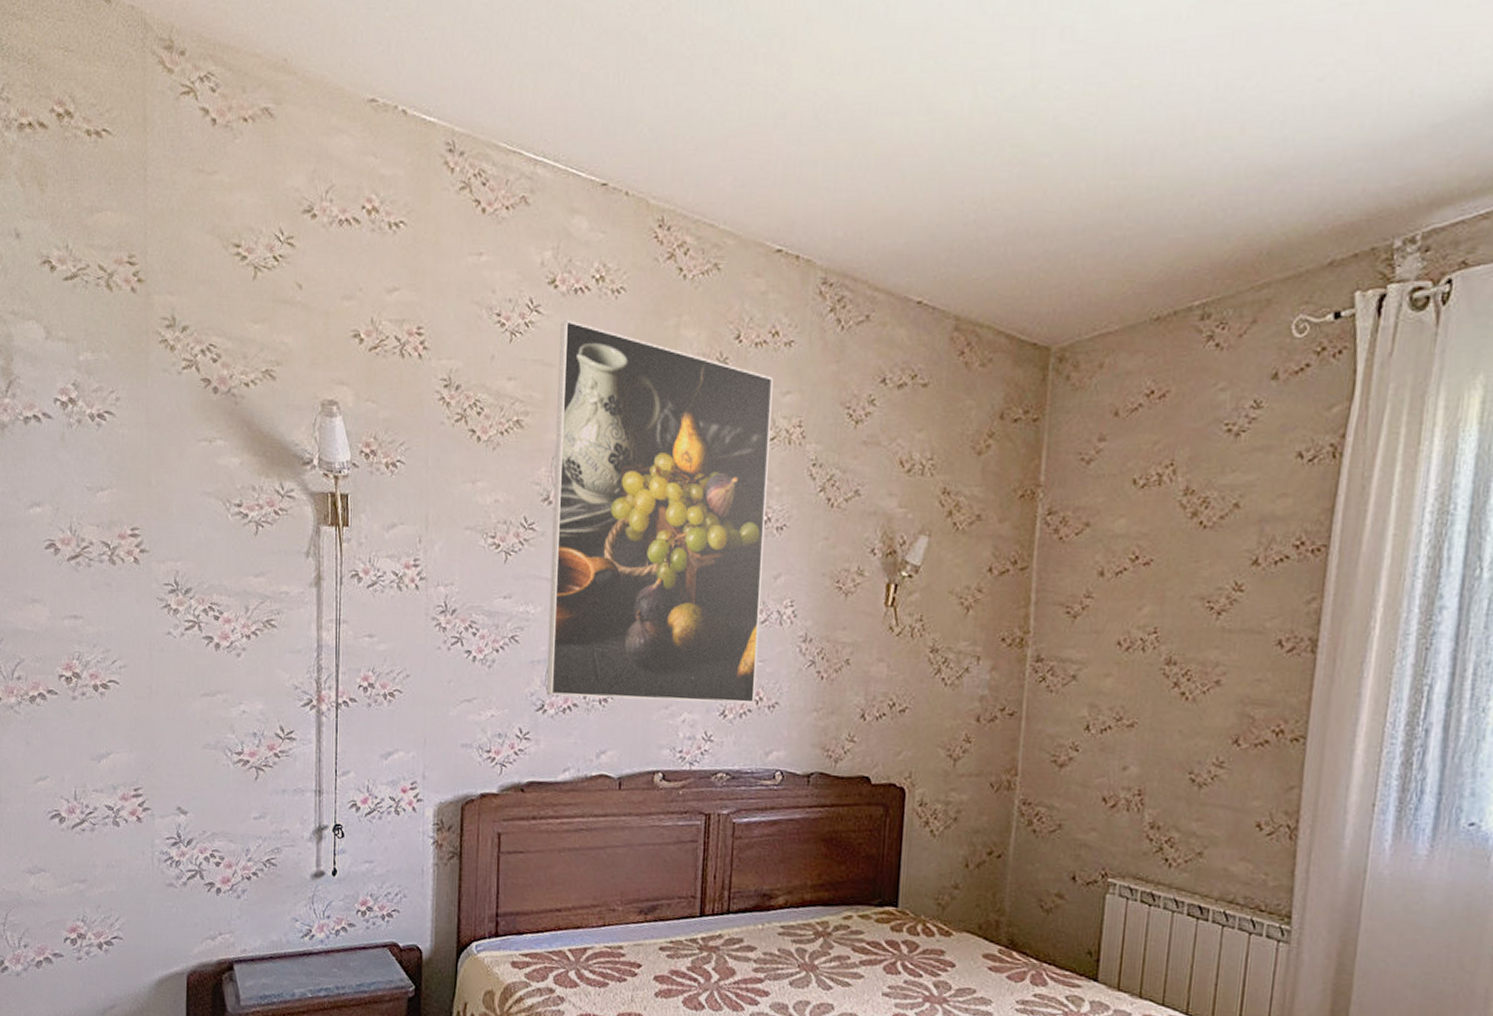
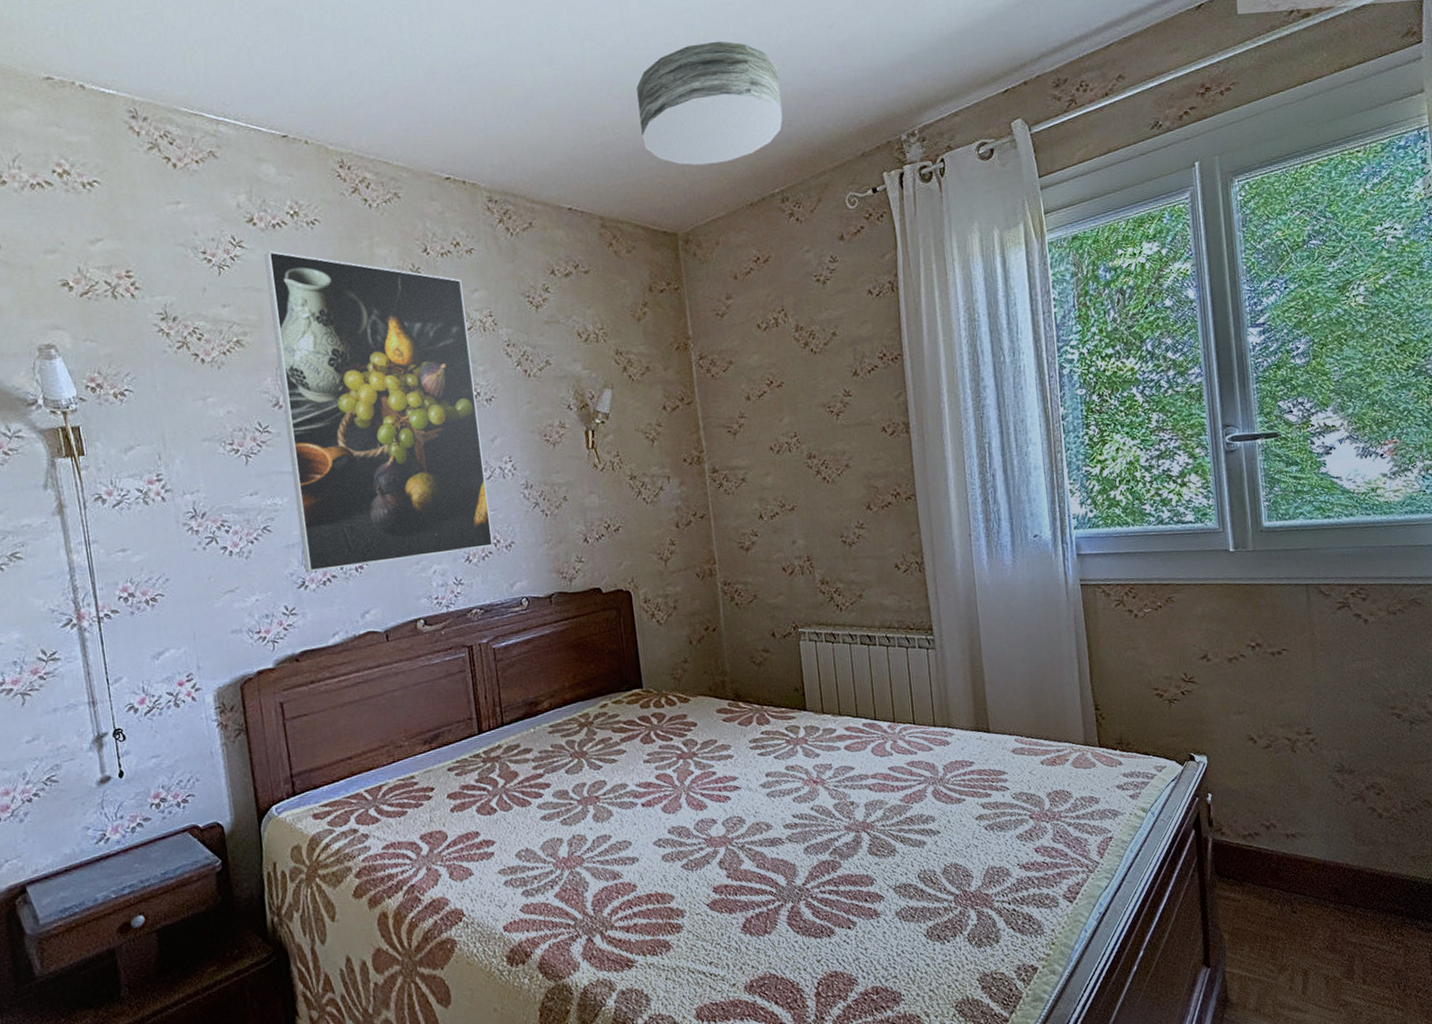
ceiling light: none [1028,92,1233,259] -> present [636,41,783,165]

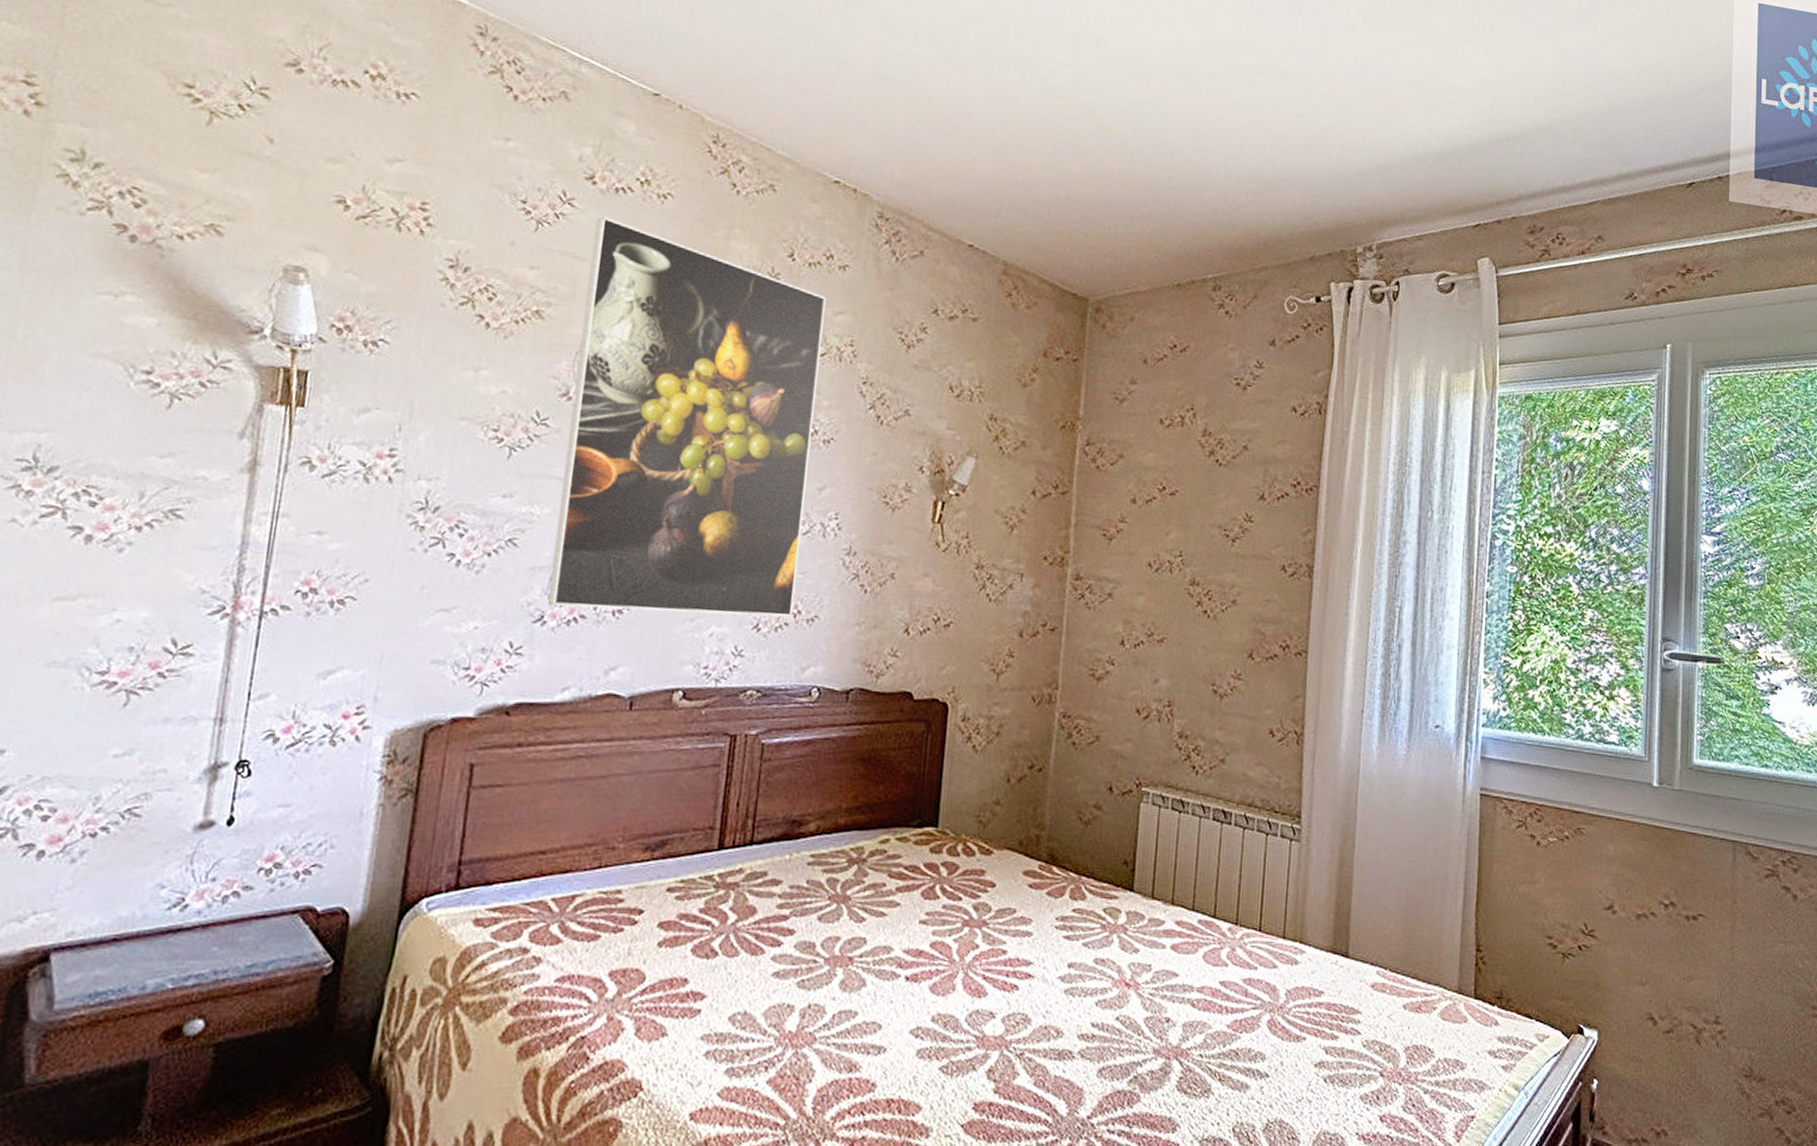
ceiling light: present [636,41,783,165] -> none [1069,101,1235,234]

